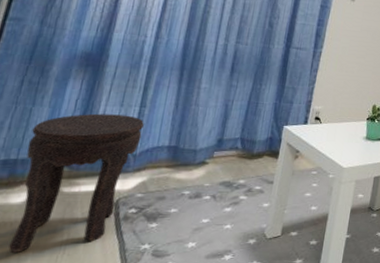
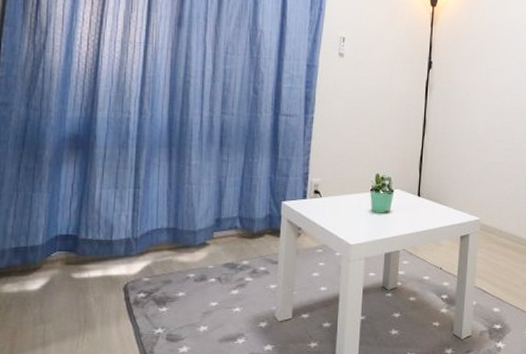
side table: present [8,113,144,253] -> none [33,197,140,338]

